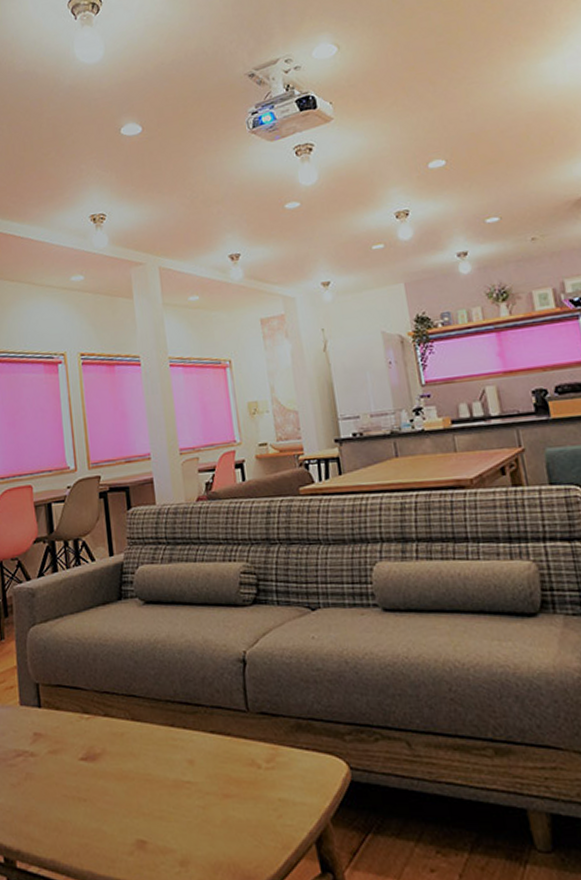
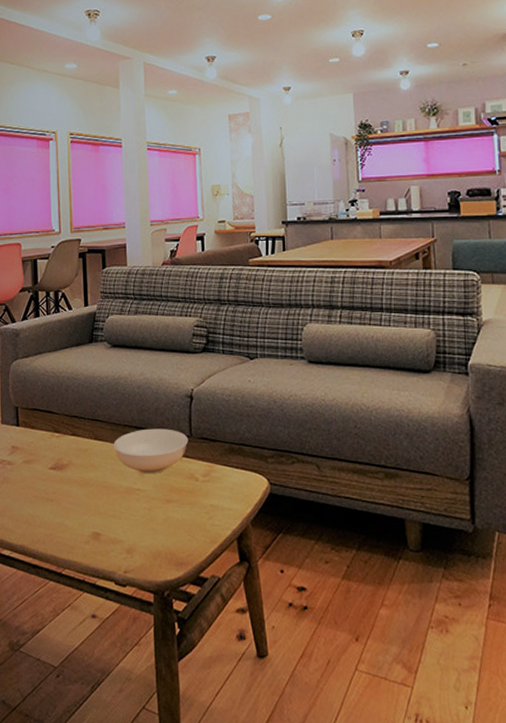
bowl: none [154,702,245,761] -> present [113,428,189,473]

